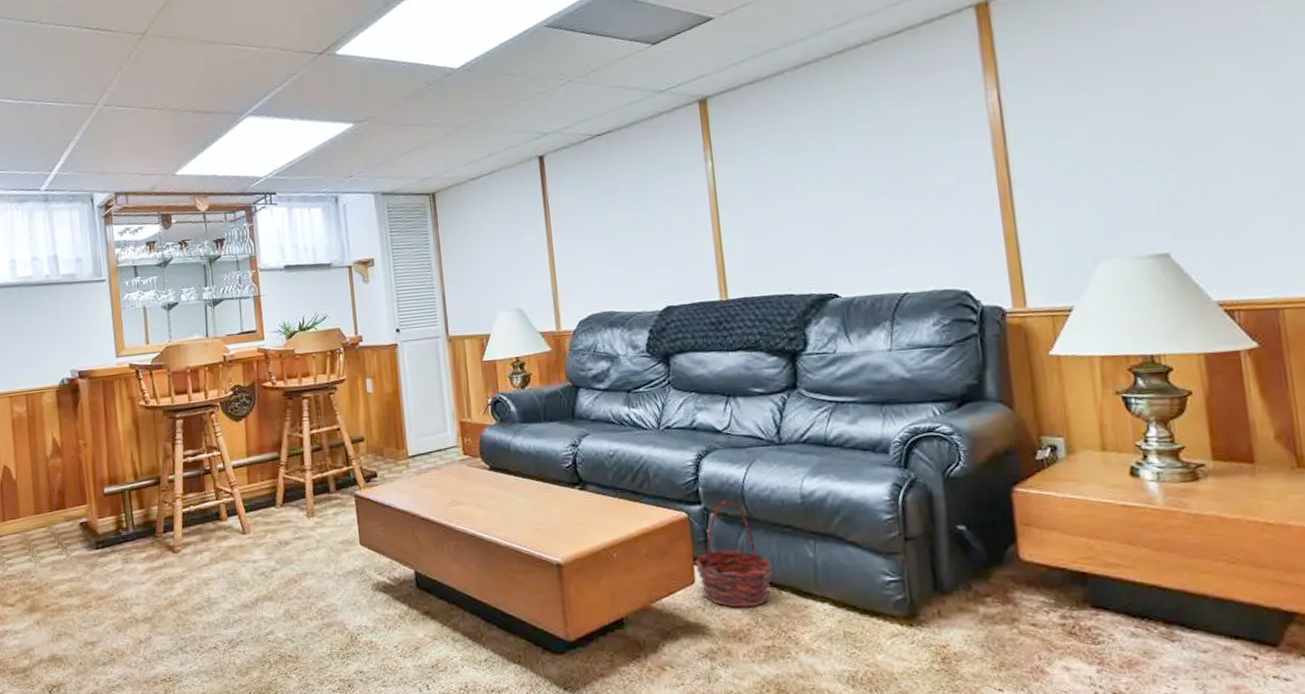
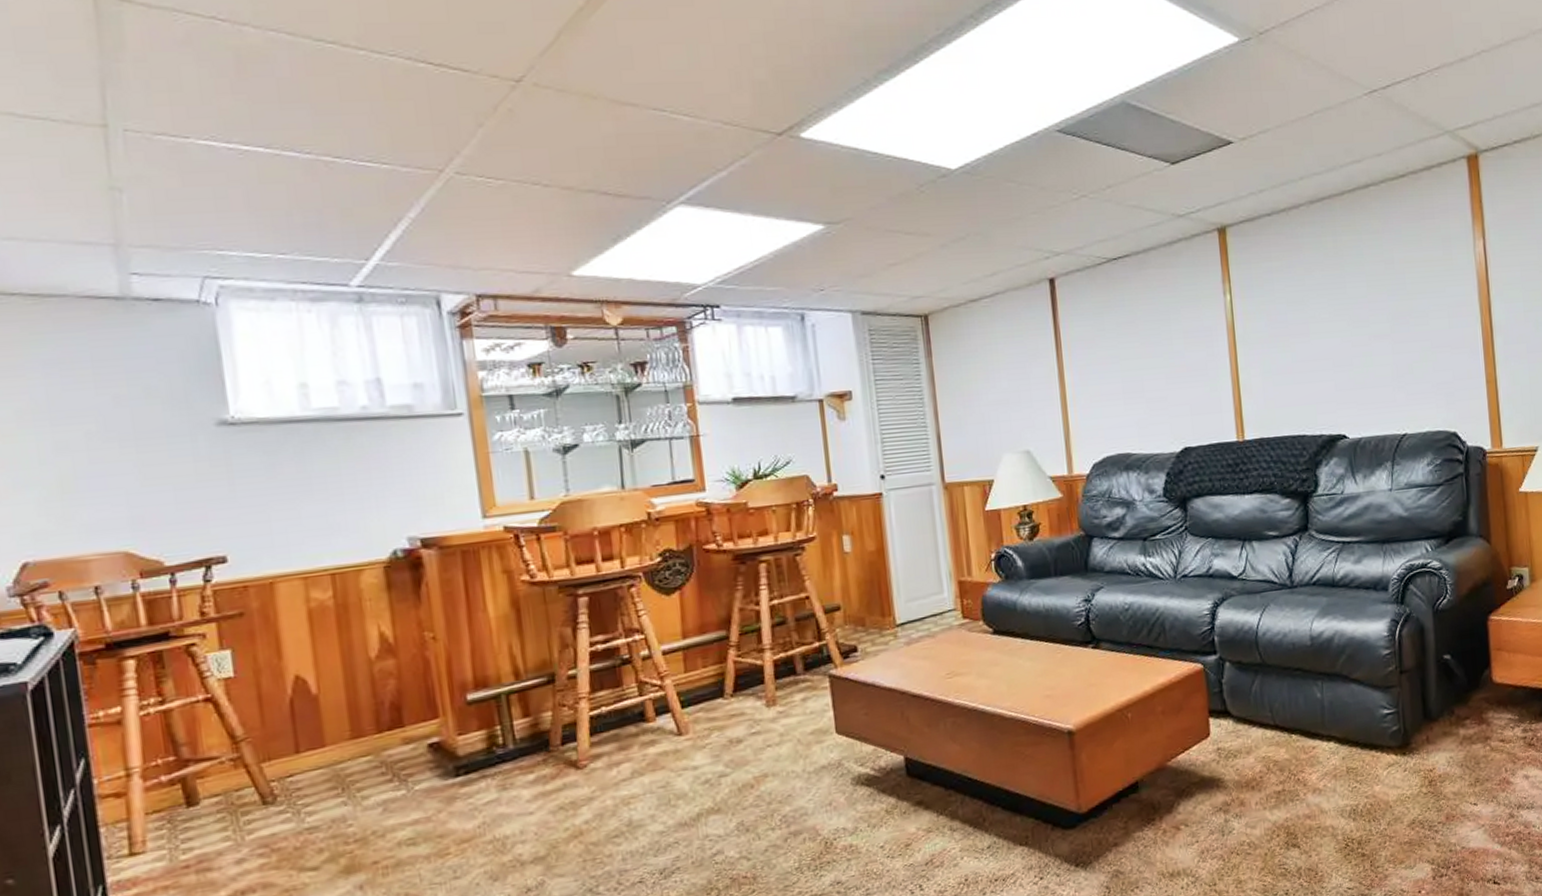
basket: present [694,500,773,608] -> none [1209,648,1284,757]

